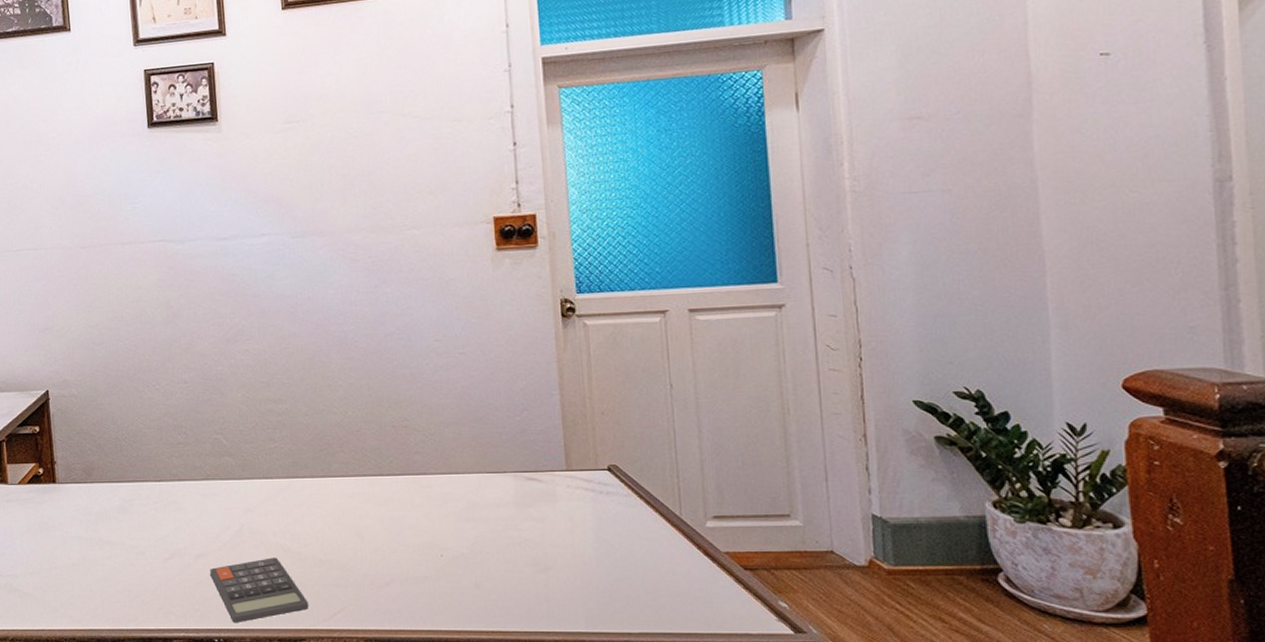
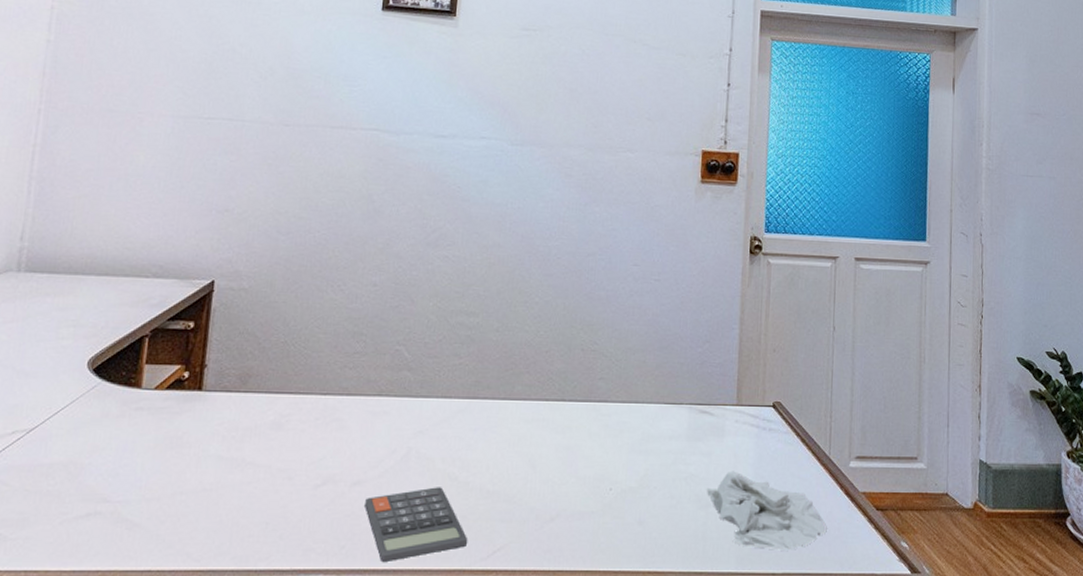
tissue: none [543,535,687,611] -> present [706,471,827,550]

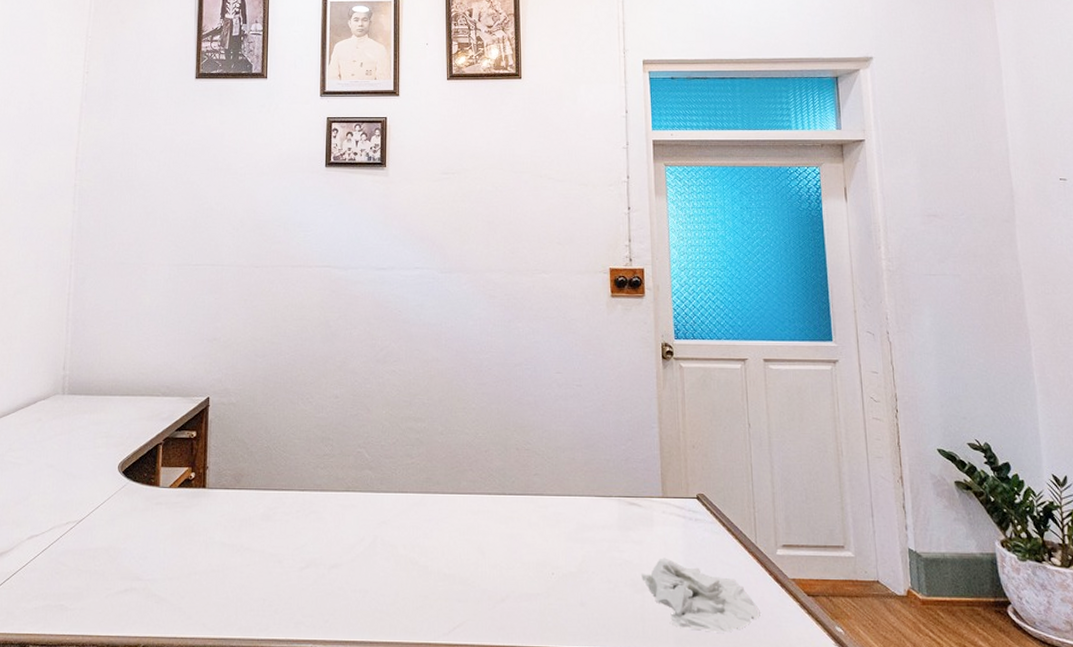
calculator: present [365,487,467,561] -> none [342,570,430,634]

